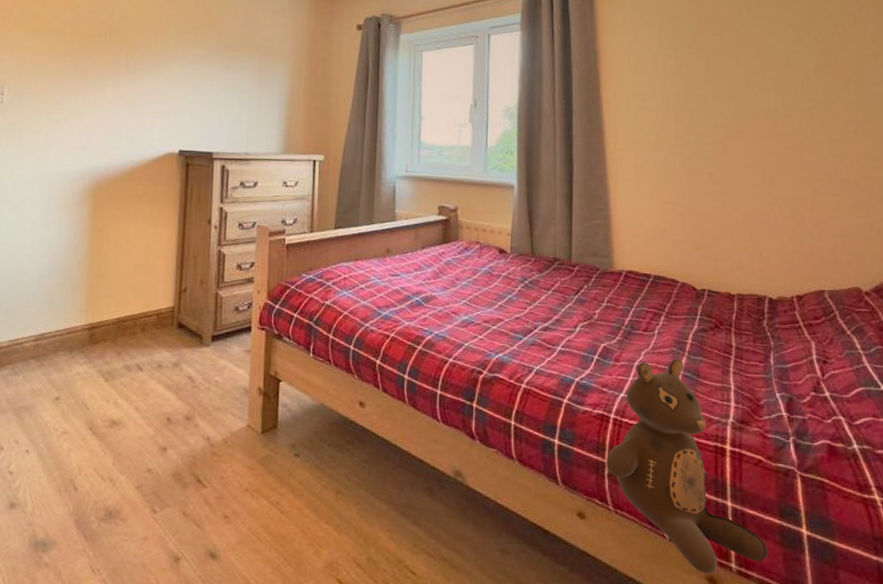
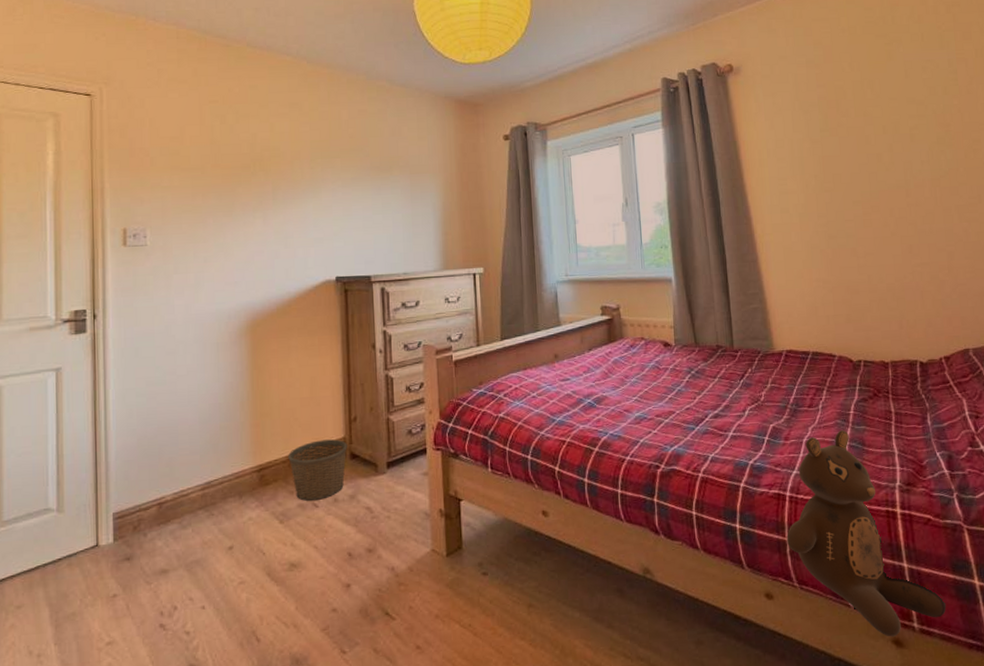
basket: none [118,306,176,364] -> present [288,439,347,501]

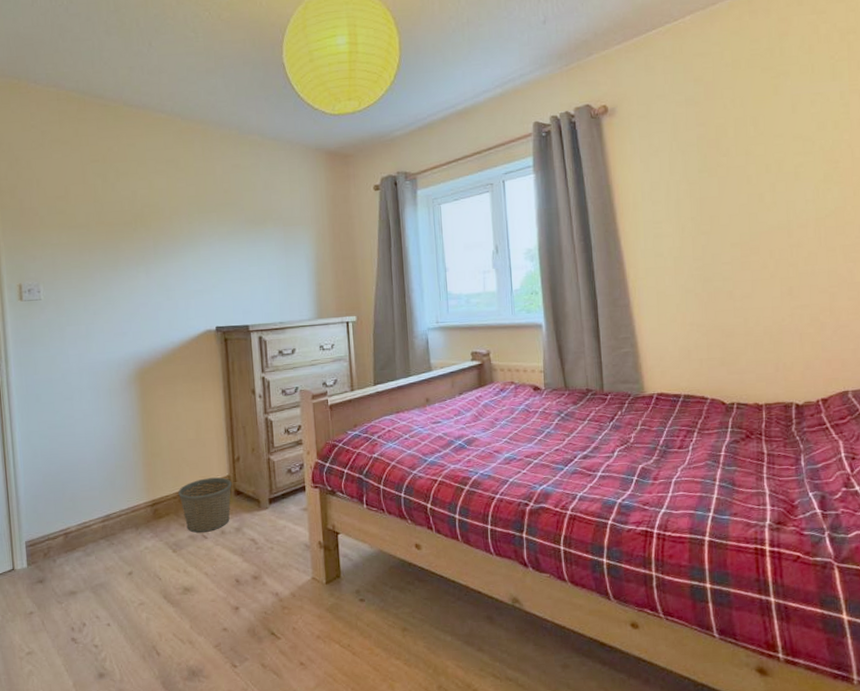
teddy bear: present [786,430,947,637] -> none [653,471,813,666]

